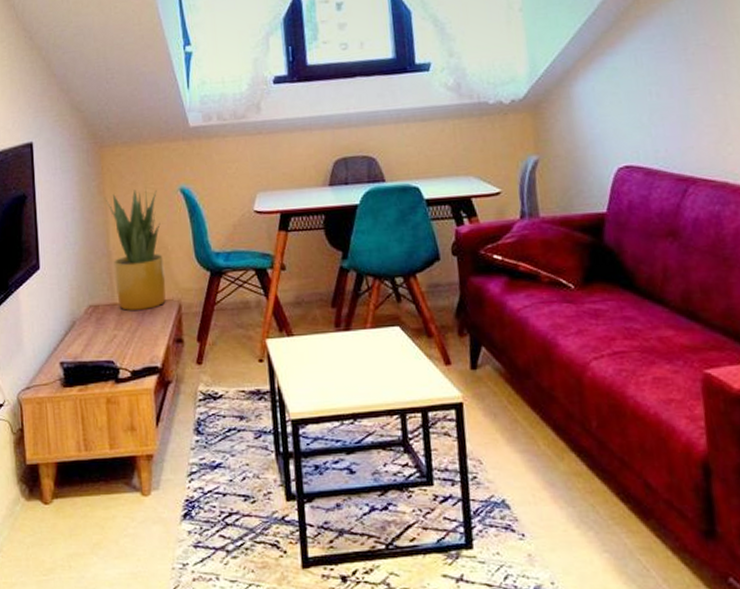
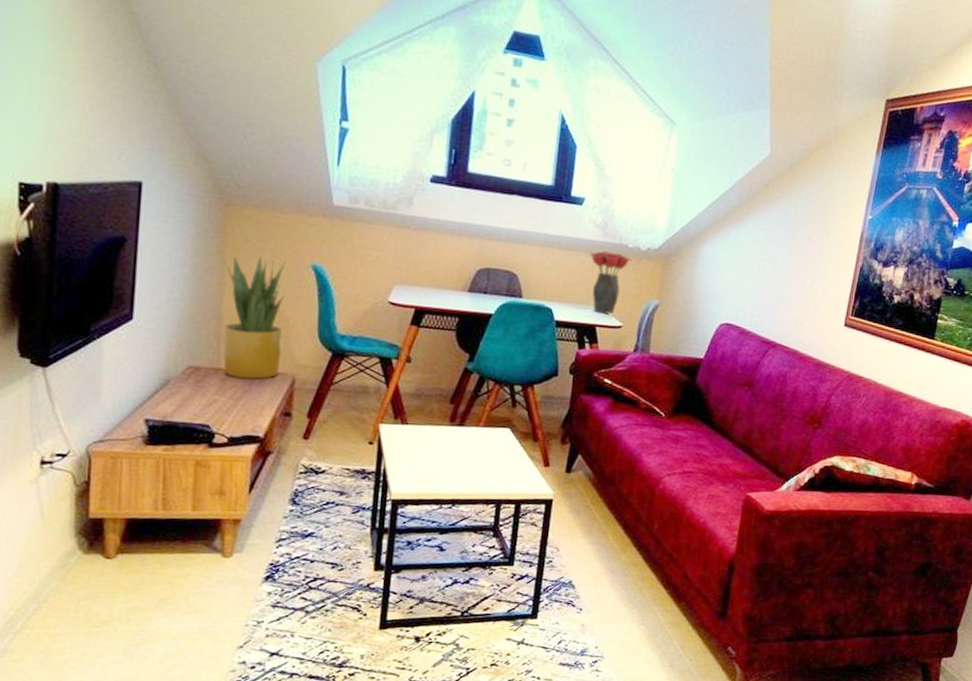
bouquet: none [447,113,495,183] -> present [589,251,631,315]

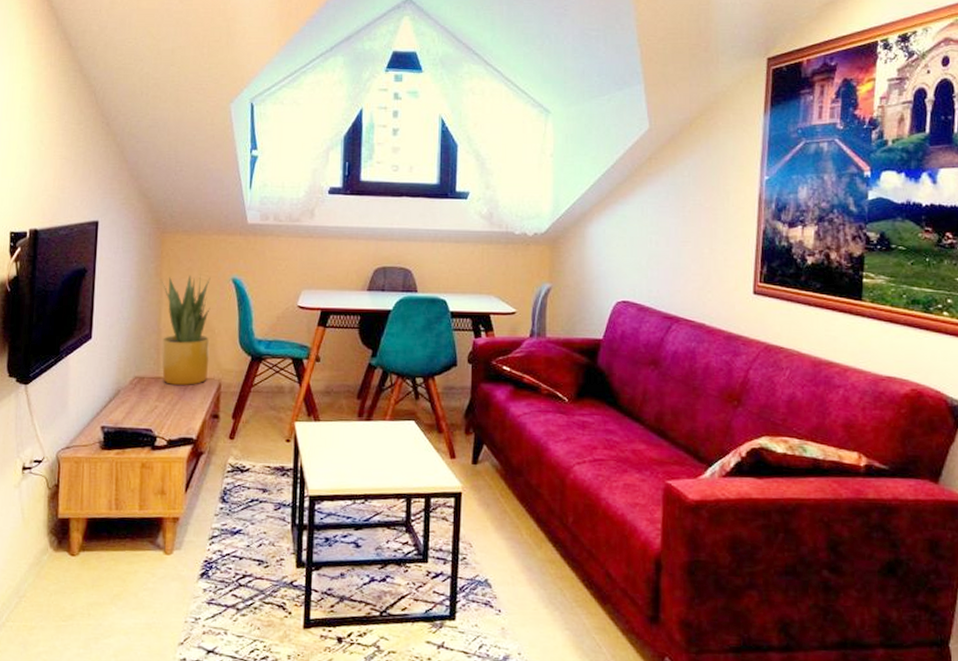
bouquet: present [589,251,631,315] -> none [477,241,519,301]

